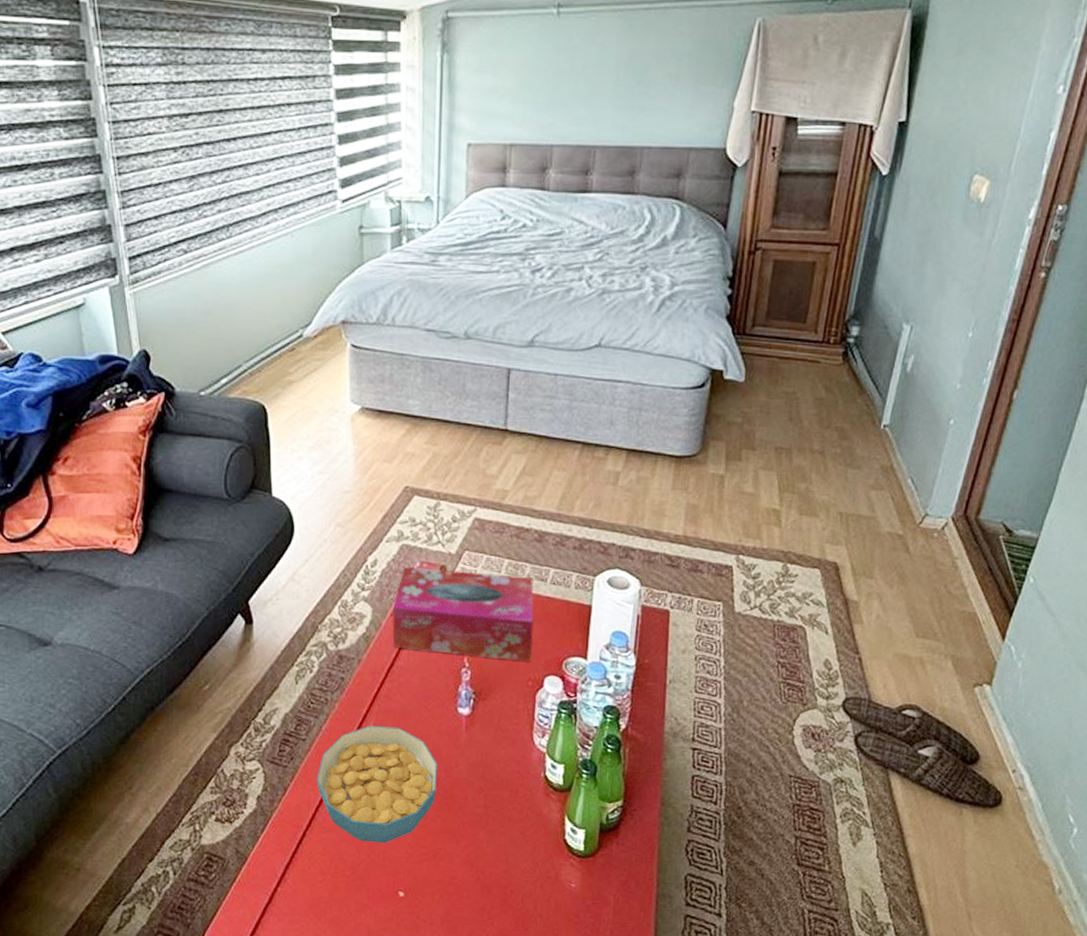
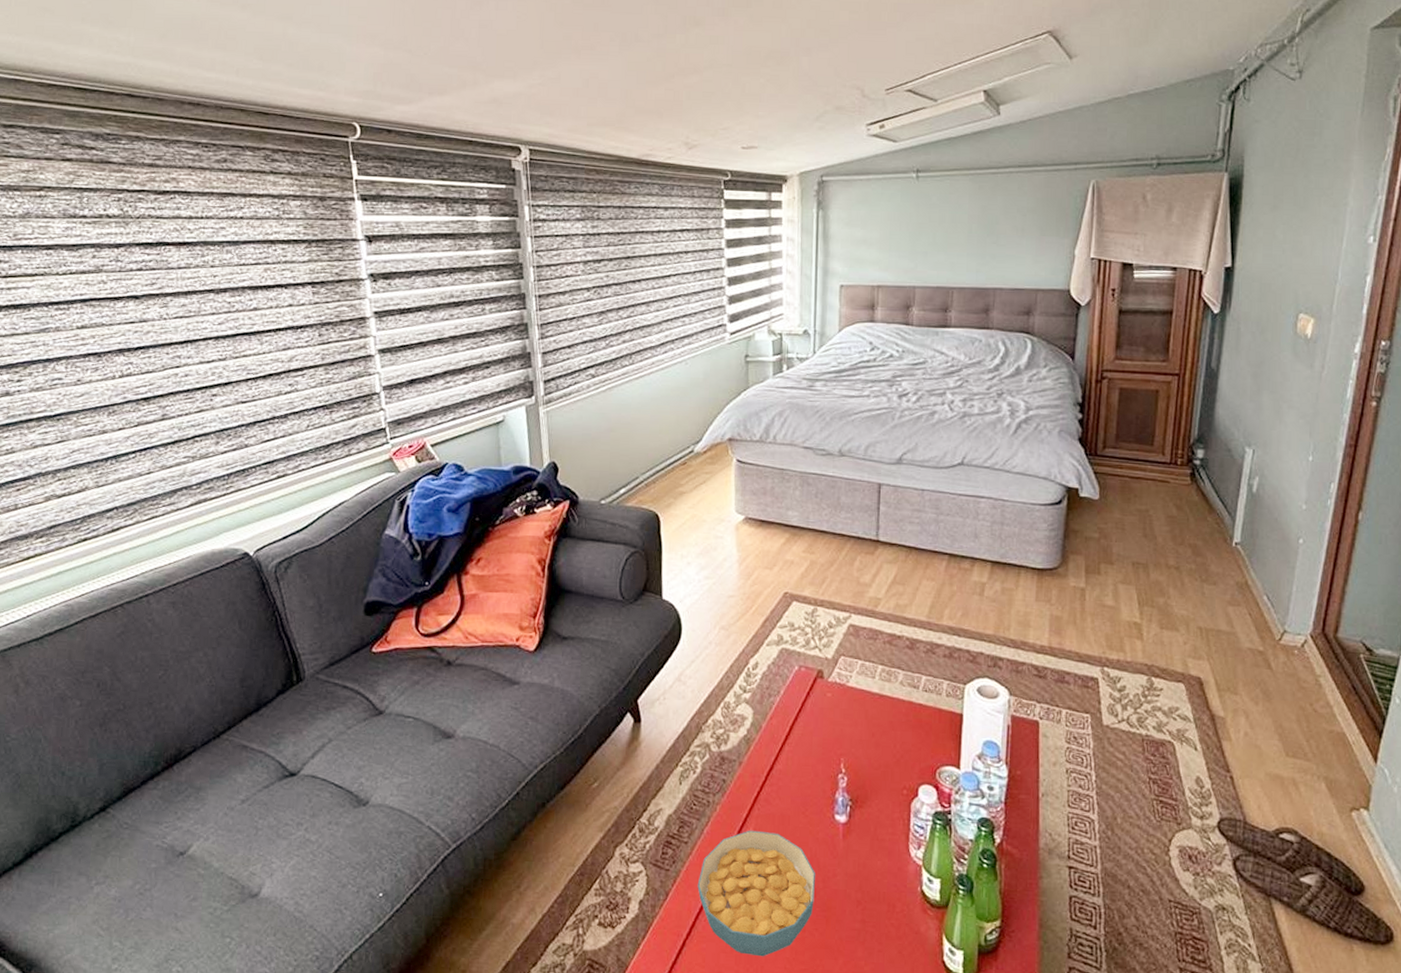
tissue box: present [392,567,534,661] -> none [772,671,908,769]

